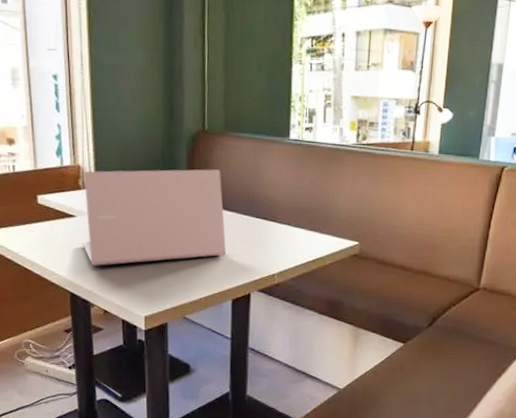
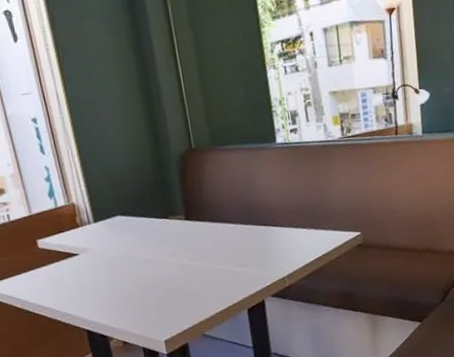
laptop: present [82,169,227,266] -> none [79,185,234,300]

